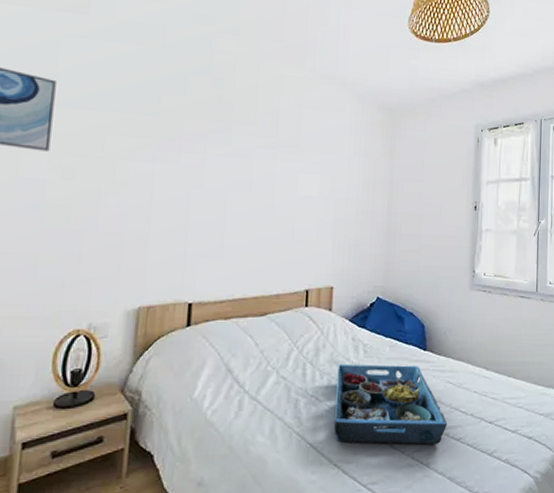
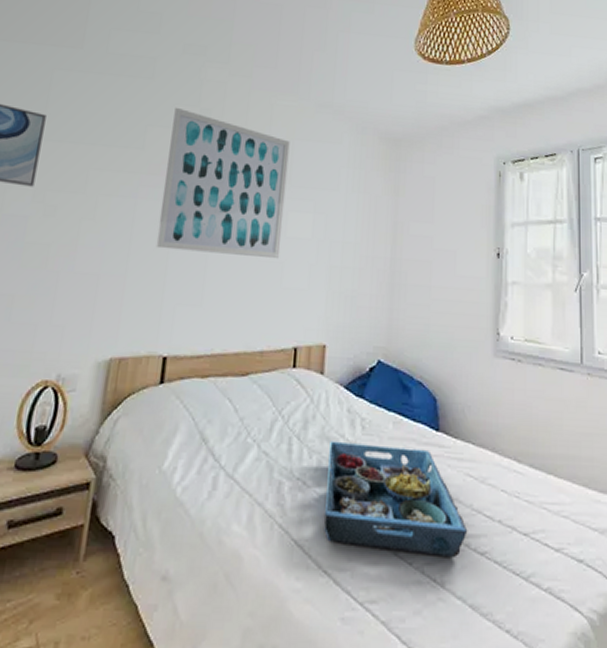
wall art: none [176,75,298,215] -> present [156,107,290,259]

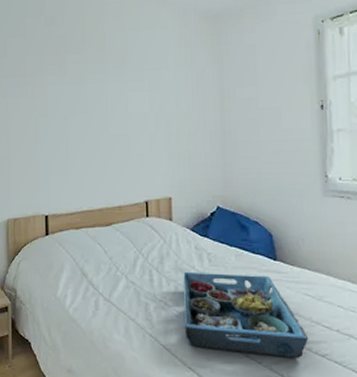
wall art: present [156,107,290,259] -> none [25,19,125,134]

